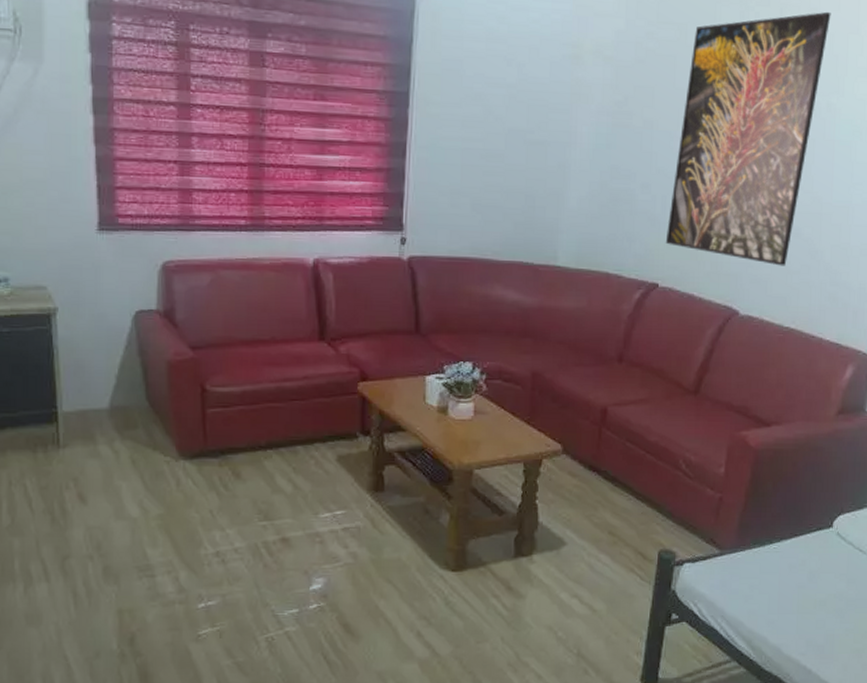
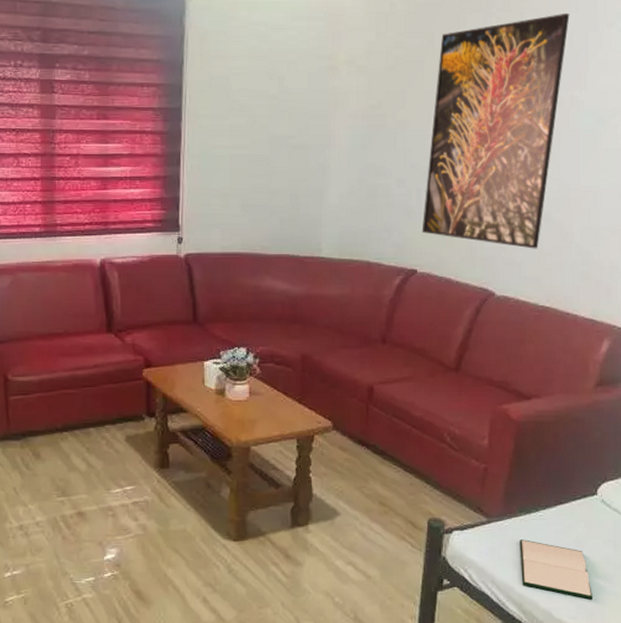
hardback book: none [751,573,823,635] -> present [519,539,592,600]

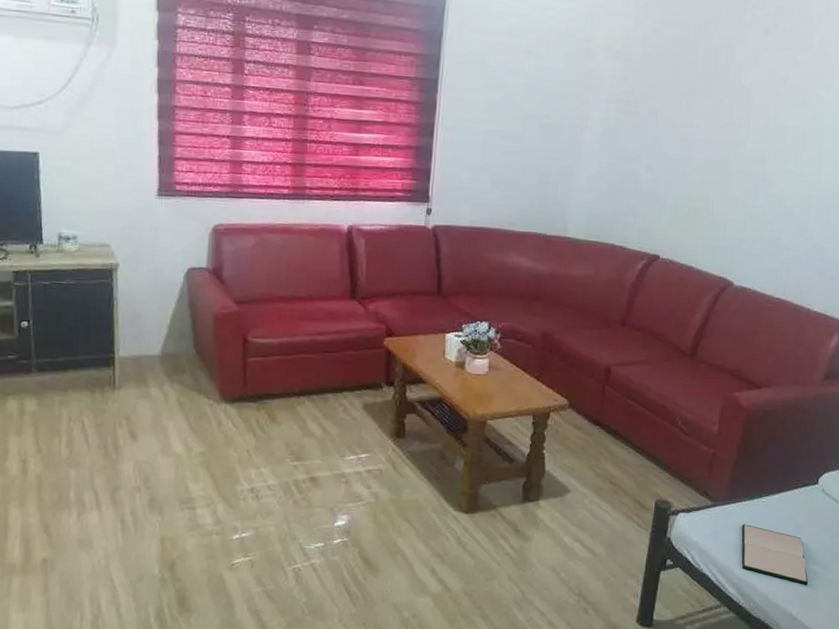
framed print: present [421,13,570,249] -> none [666,14,821,243]

